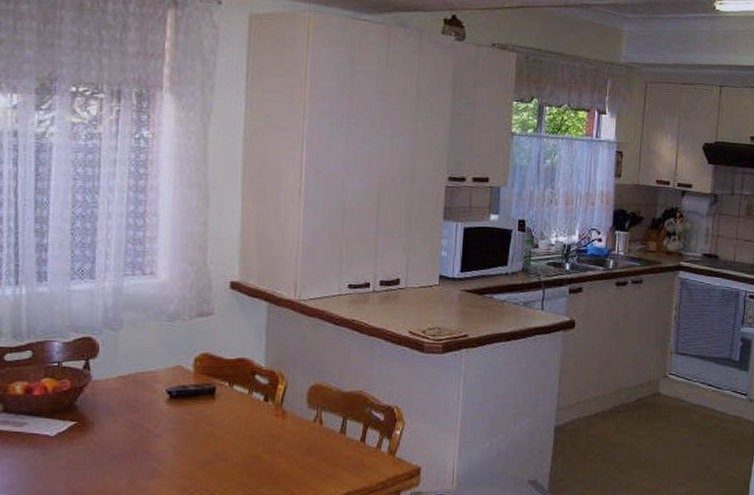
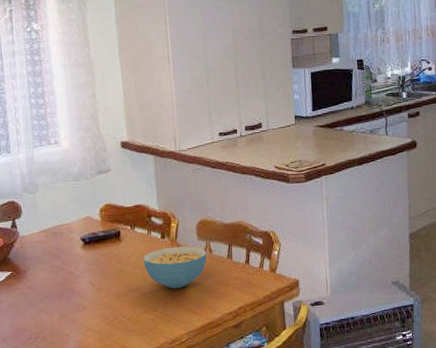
cereal bowl: none [239,413,316,463] -> present [143,246,207,289]

